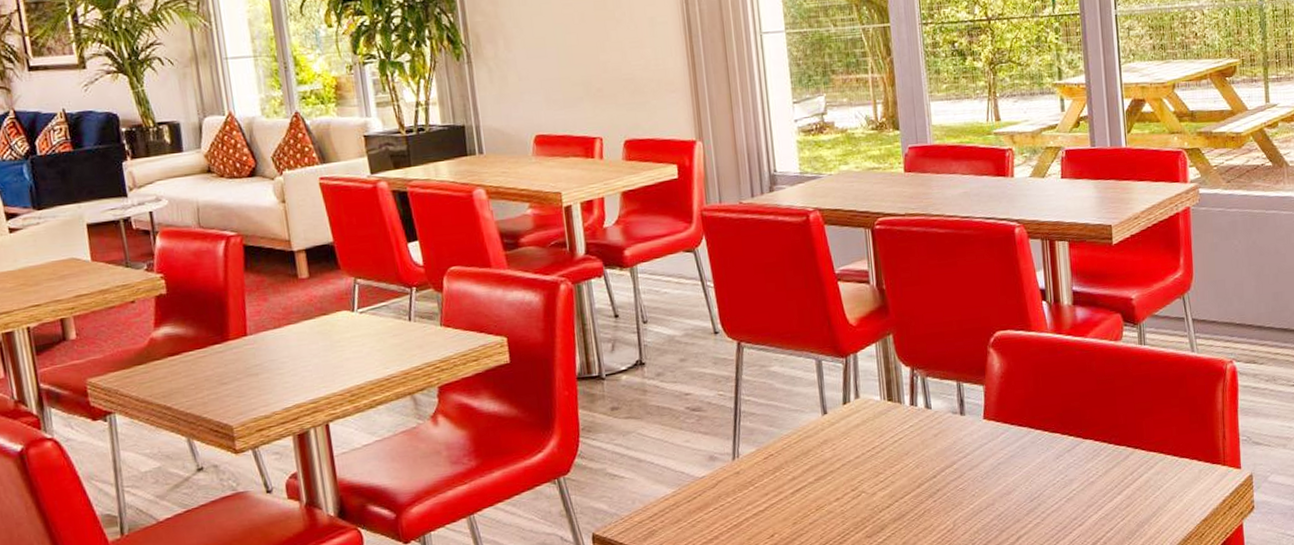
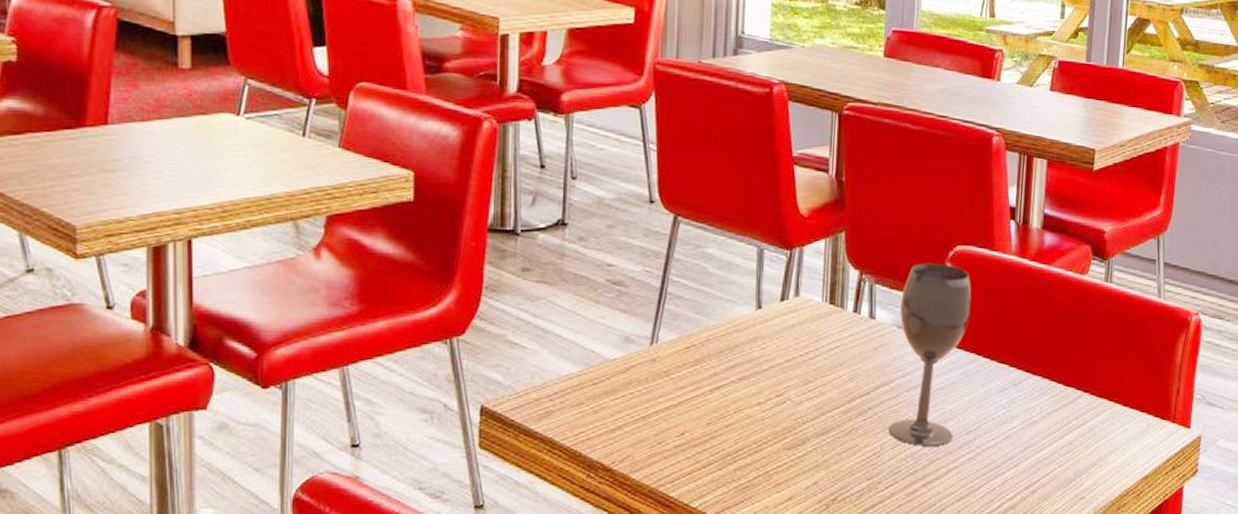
wine glass: none [952,350,1019,519] -> present [888,263,973,446]

